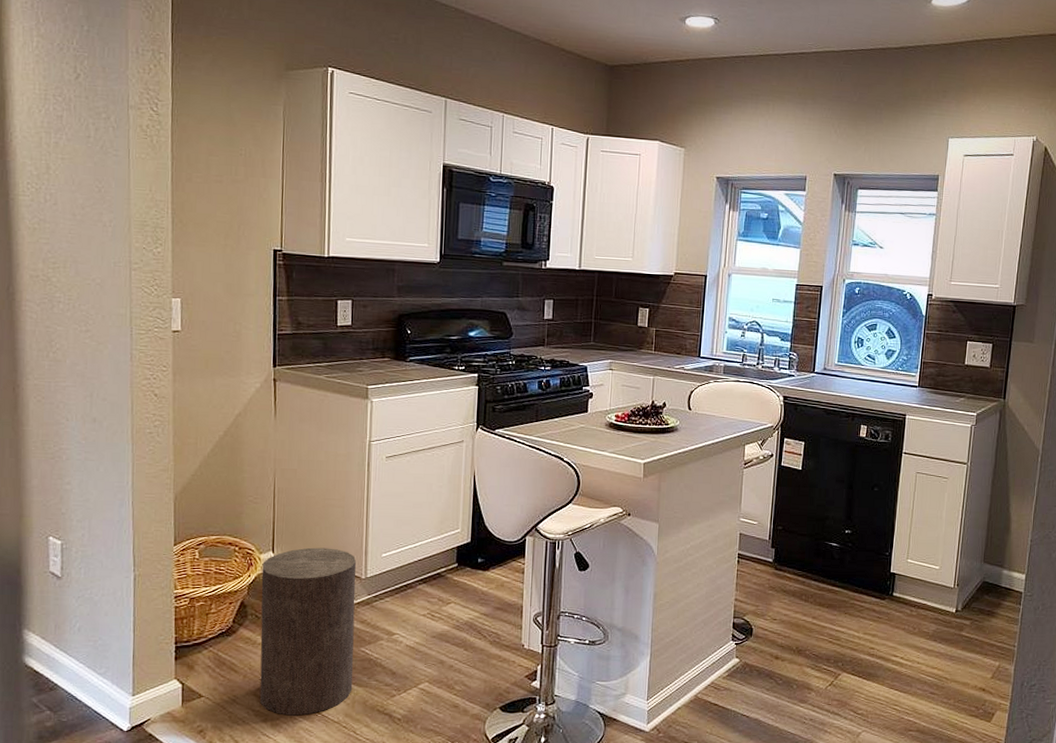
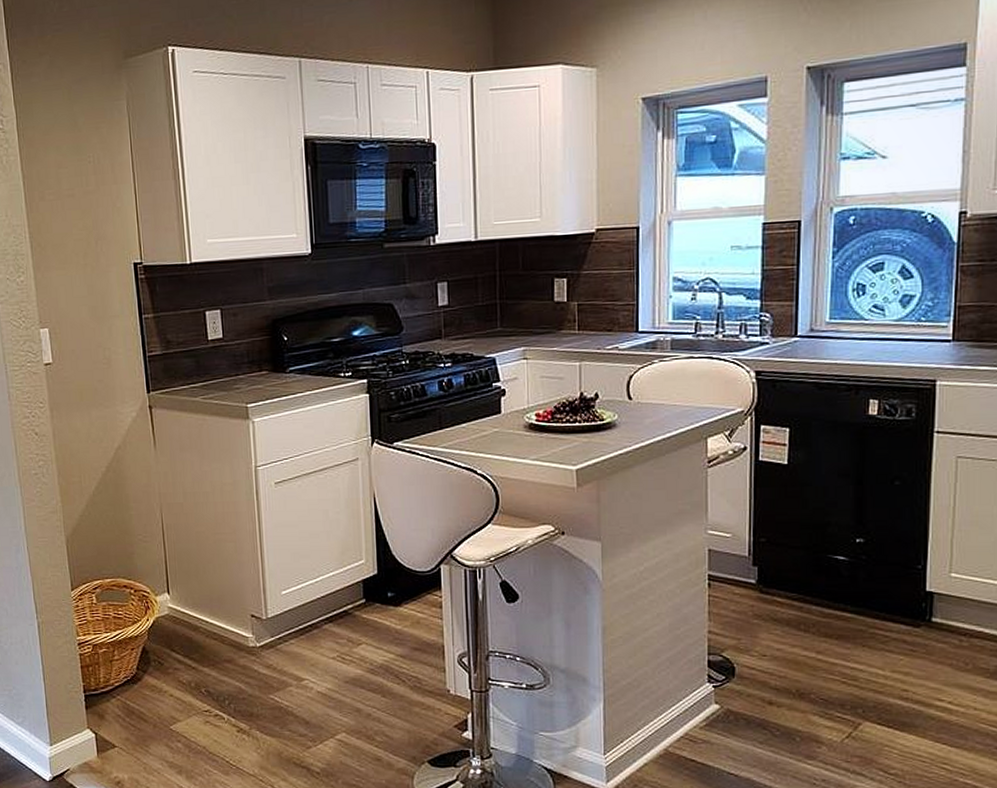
stool: present [259,547,356,716] -> none [159,587,265,768]

